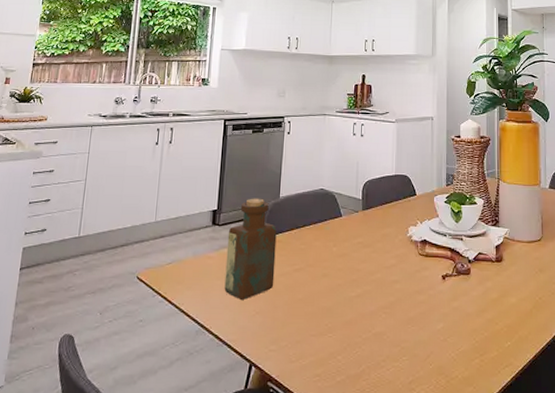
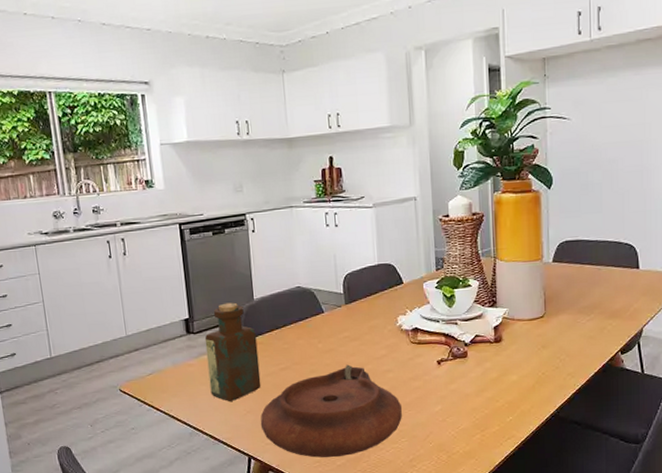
plate: none [267,271,405,372] -> present [260,364,402,458]

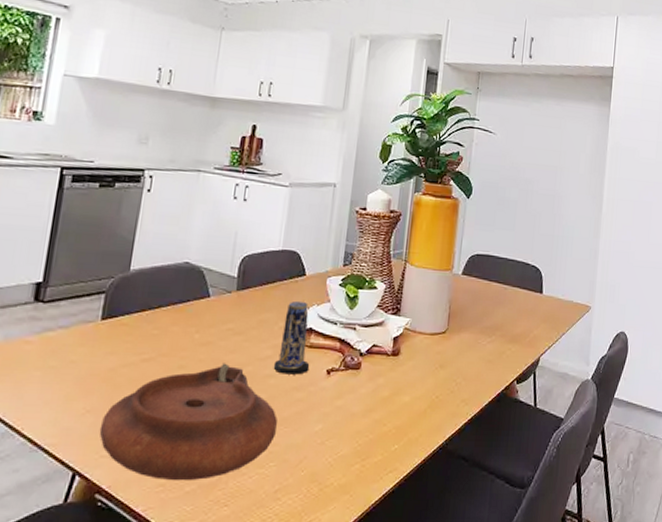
bottle: present [204,302,261,402] -> none [45,269,123,396]
candle: none [389,306,422,368] -> present [273,300,310,375]

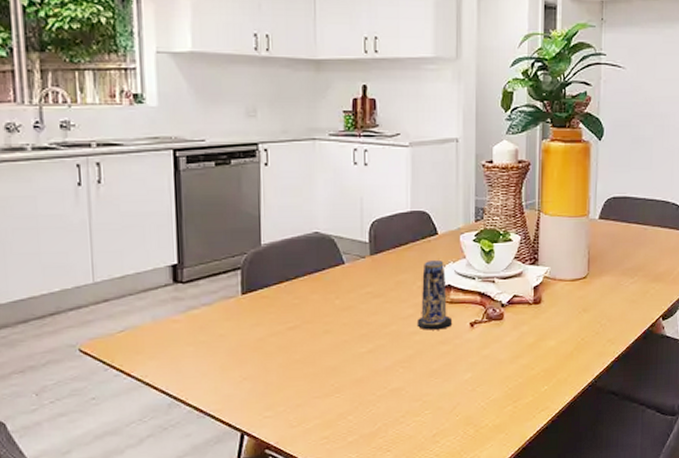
plate: present [99,363,277,481] -> none [258,324,427,434]

